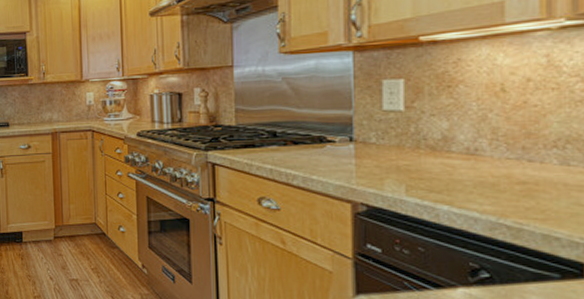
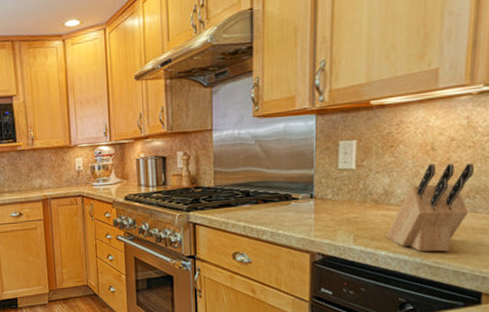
knife block: none [448,107,560,211] -> present [386,163,474,252]

